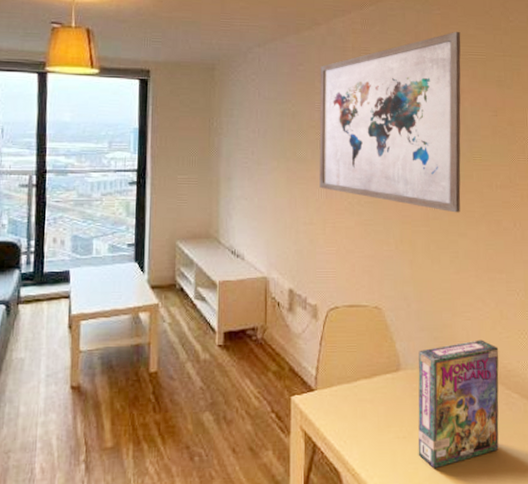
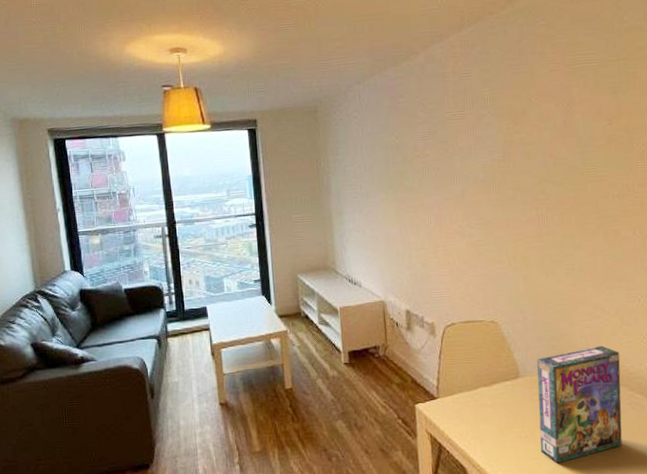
wall art: present [319,31,461,213] -> none [421,40,575,227]

